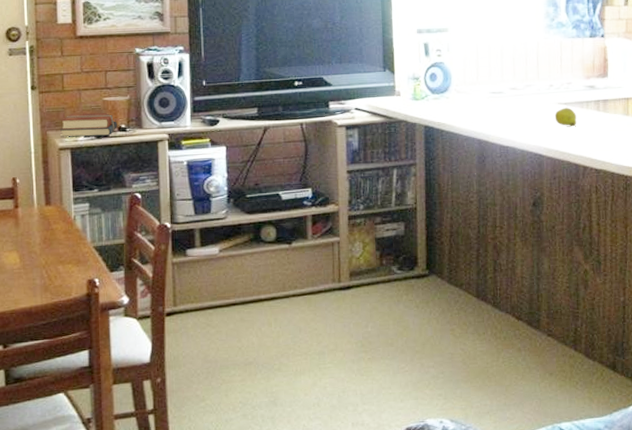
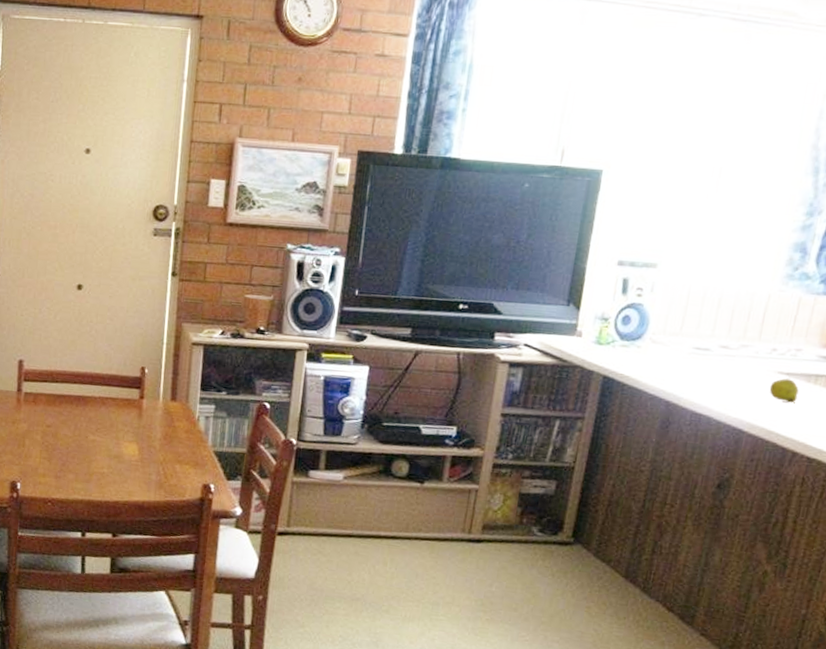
books: present [60,112,117,138] -> none [195,307,256,337]

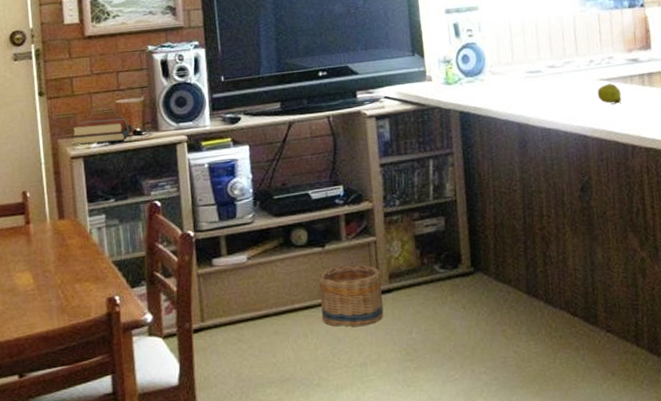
books: none [195,307,256,337] -> present [71,116,132,146]
basket: none [404,505,476,568] -> present [318,264,384,327]

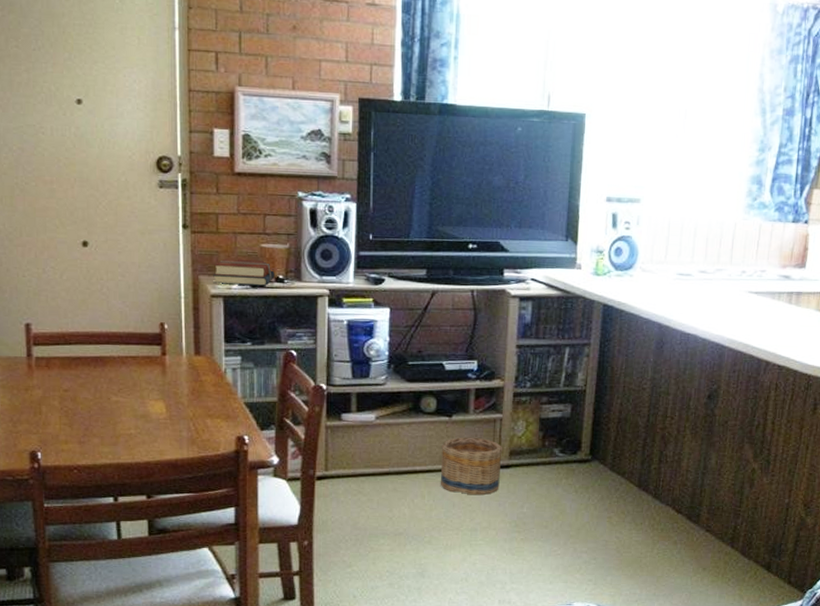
fruit: present [597,83,622,106] -> none [742,297,766,320]

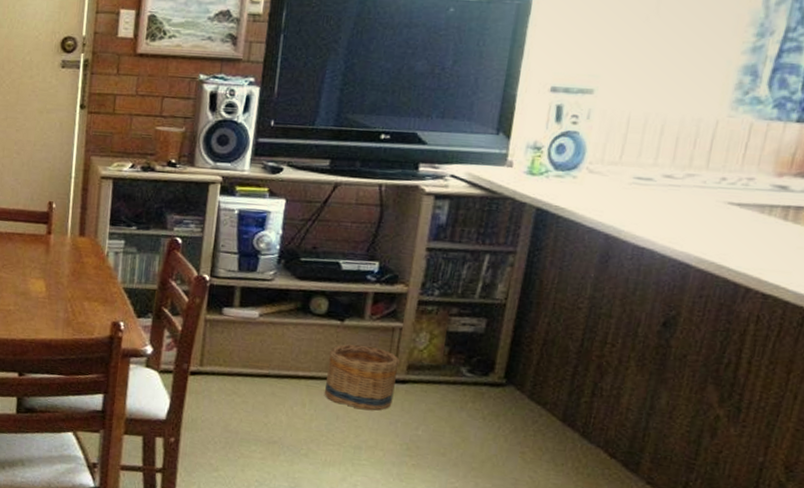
books: present [213,258,275,286] -> none [104,140,168,170]

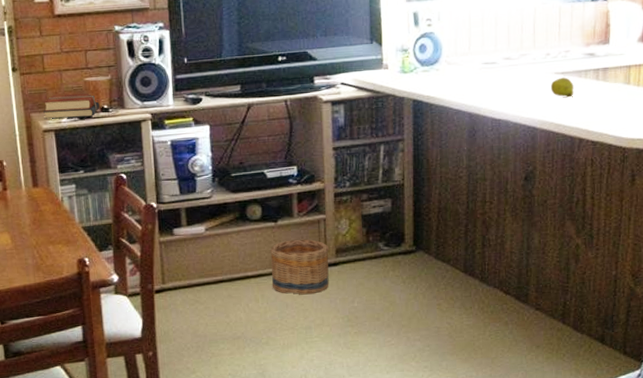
books: none [104,140,168,170] -> present [43,93,100,120]
fruit: none [719,209,752,237] -> present [550,77,574,99]

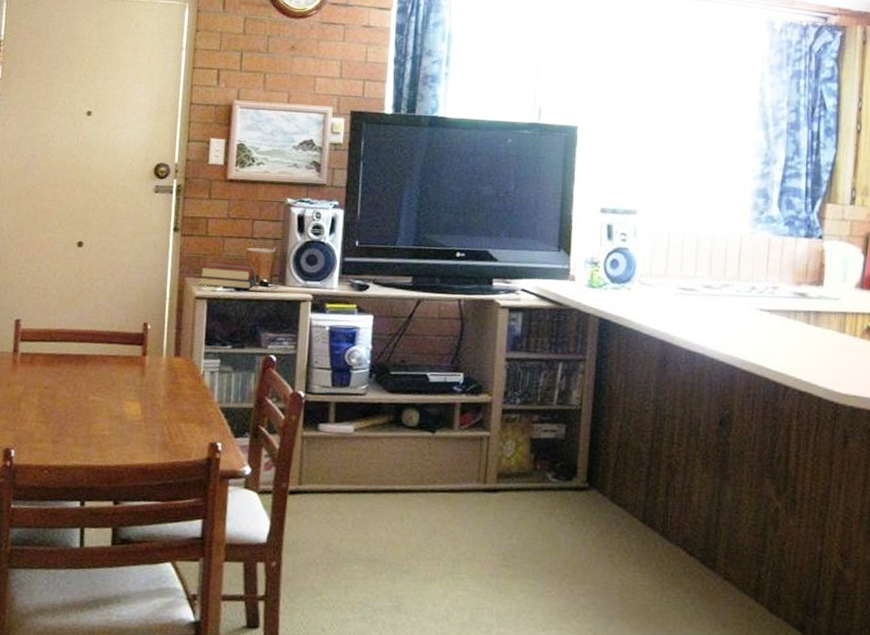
basket: present [270,239,330,295] -> none [421,455,491,521]
fruit: present [550,77,574,99] -> none [754,315,781,340]

